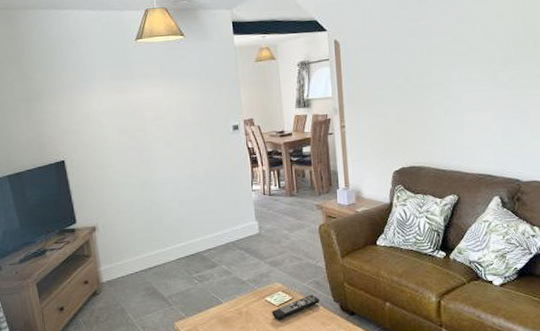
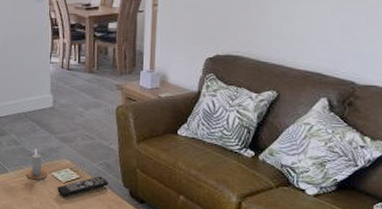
candle: none [240,276,262,308] -> present [26,149,48,180]

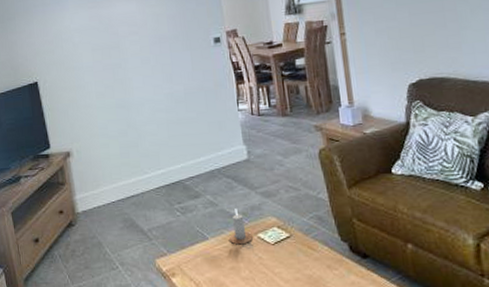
remote control: present [57,176,109,197] -> none [266,231,324,262]

